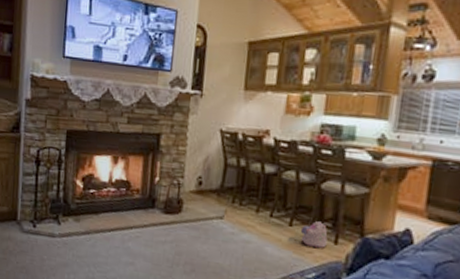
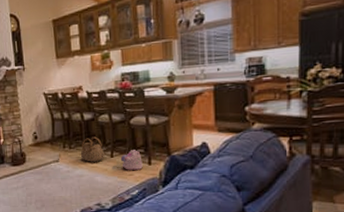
basket: none [251,195,283,229] -> present [80,136,105,162]

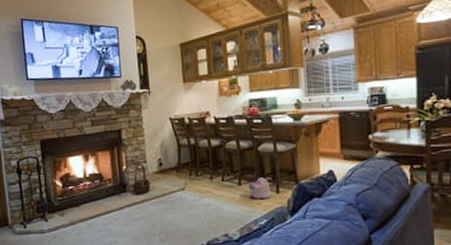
basket: present [80,136,105,162] -> none [207,163,233,191]

